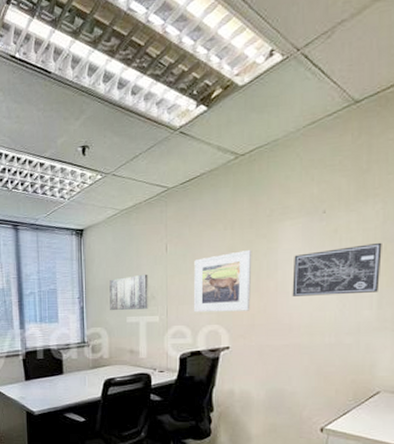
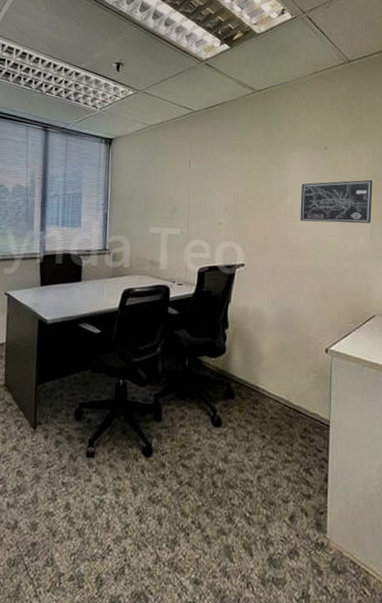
wall art: present [110,274,148,310] -> none [133,187,171,221]
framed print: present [193,250,252,313] -> none [212,175,266,231]

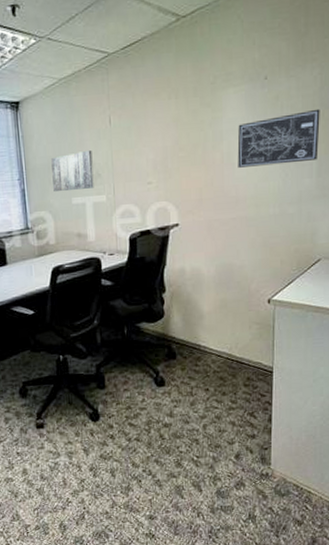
wall art: none [133,187,171,221] -> present [51,149,94,191]

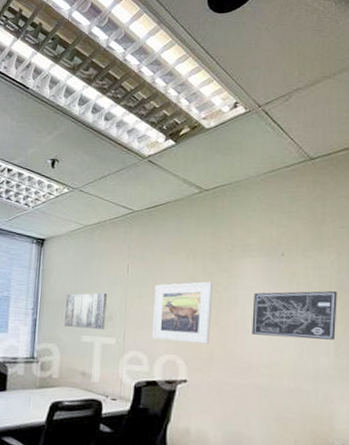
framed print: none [139,120,198,190] -> present [151,282,213,344]

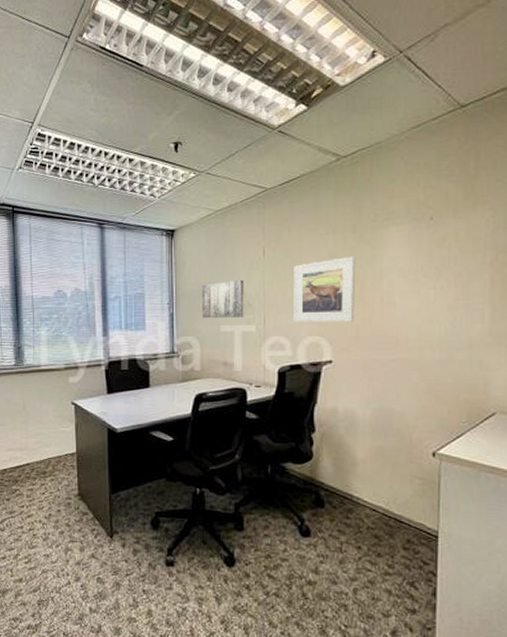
wall art: present [252,290,337,340] -> none [399,252,493,307]

